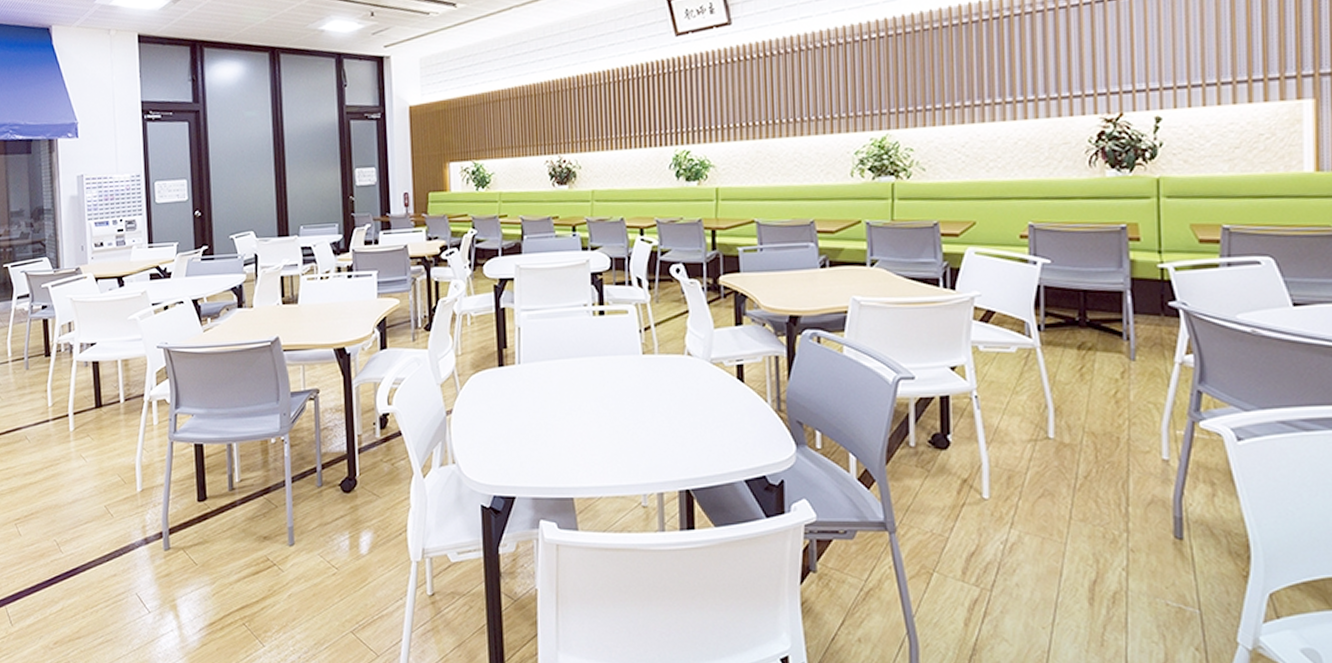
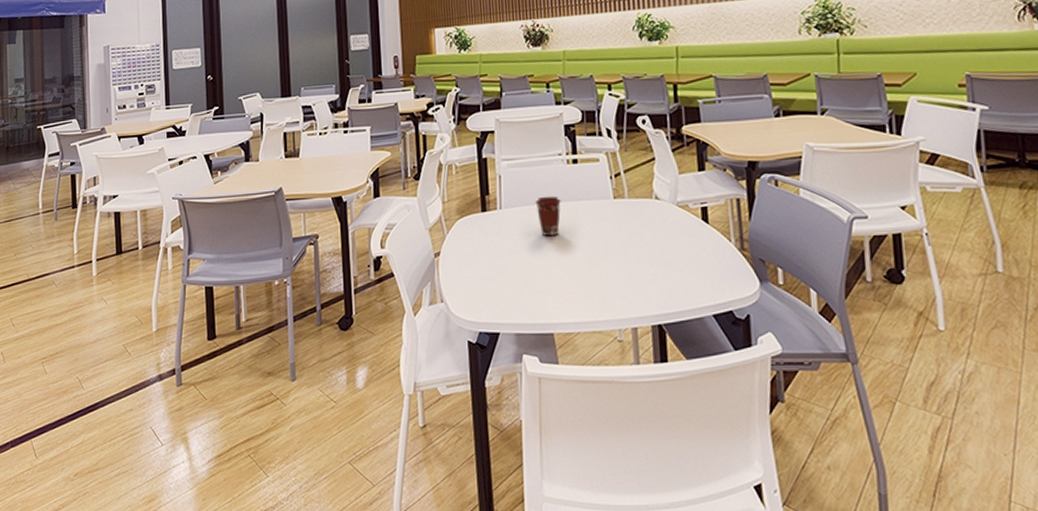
coffee cup: none [557,350,585,393] -> present [535,196,561,236]

